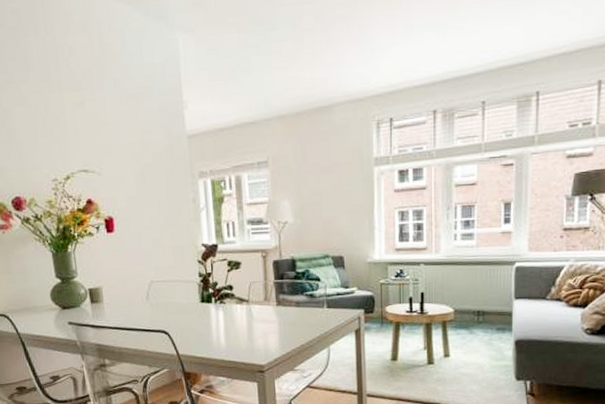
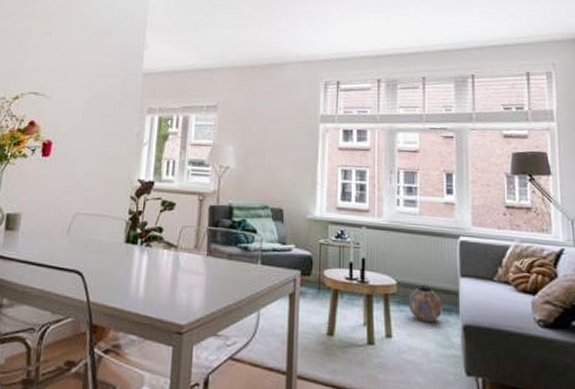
planter: none [466,312,496,341] -> present [409,287,442,322]

